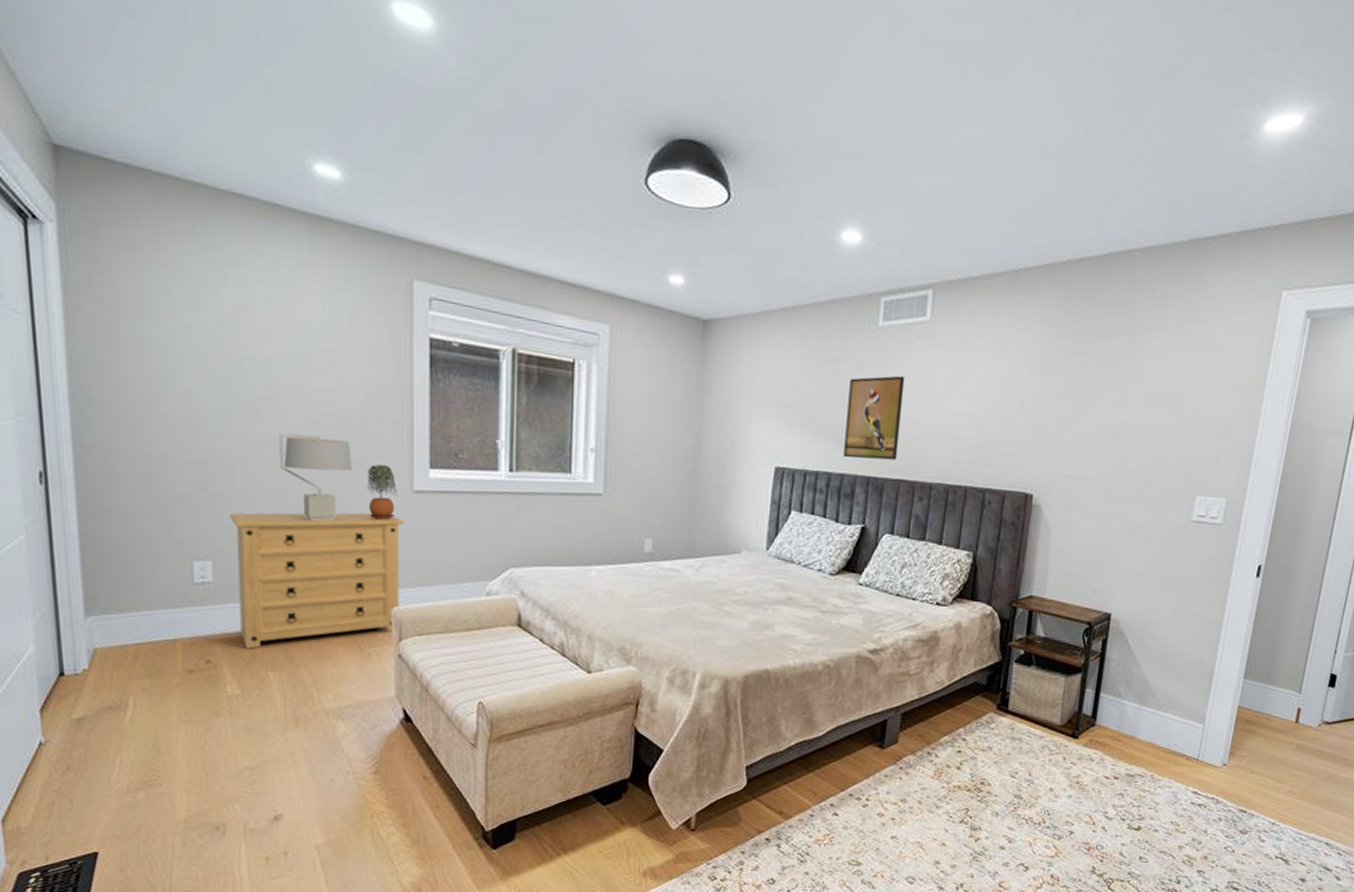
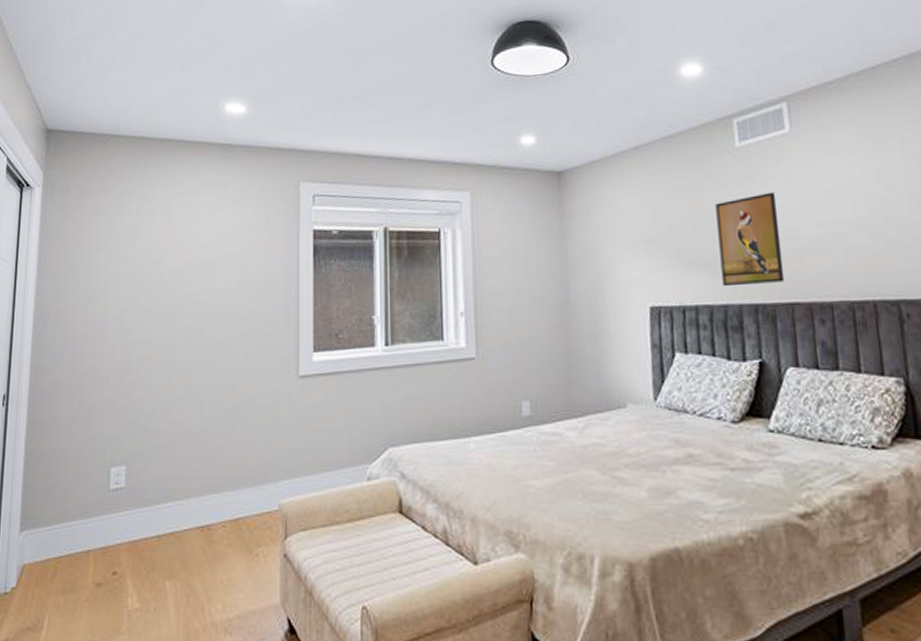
dresser: present [230,512,405,649] -> none [143,403,291,556]
table lamp: present [279,433,352,522] -> none [187,333,247,417]
potted plant: present [366,464,397,521] -> none [258,353,285,409]

